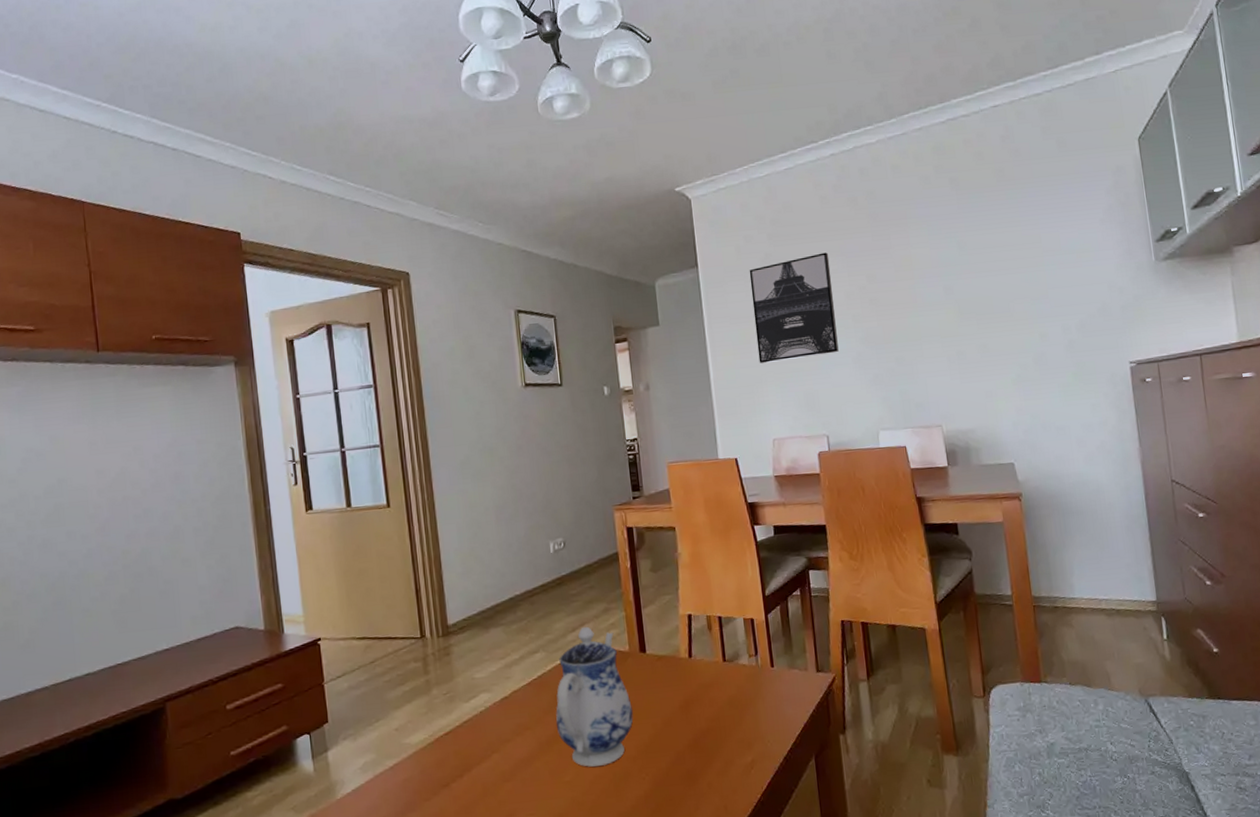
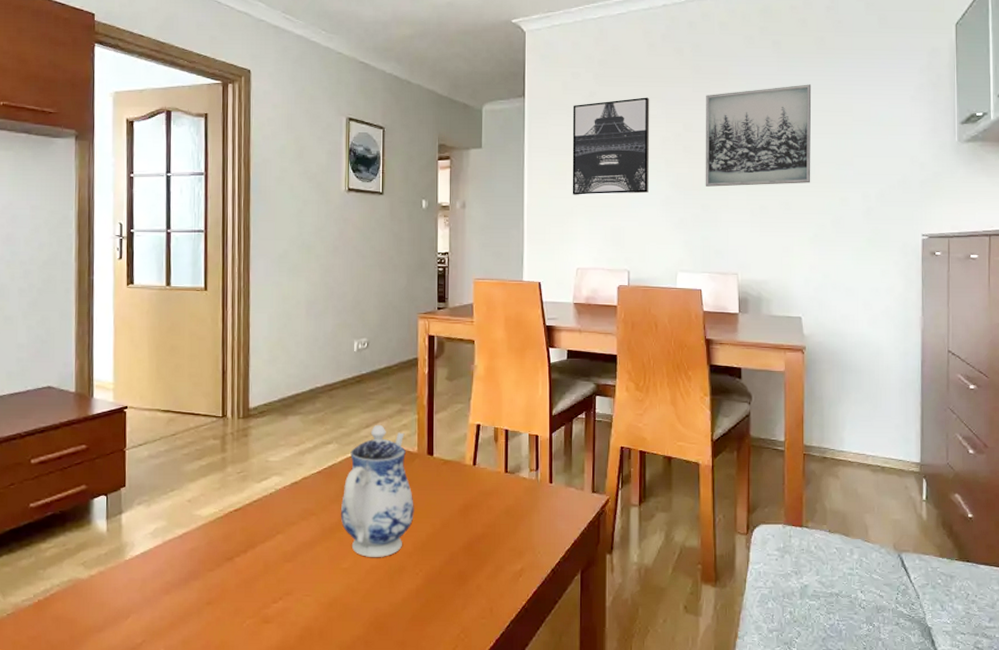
wall art: none [886,219,1007,338] -> present [705,84,812,187]

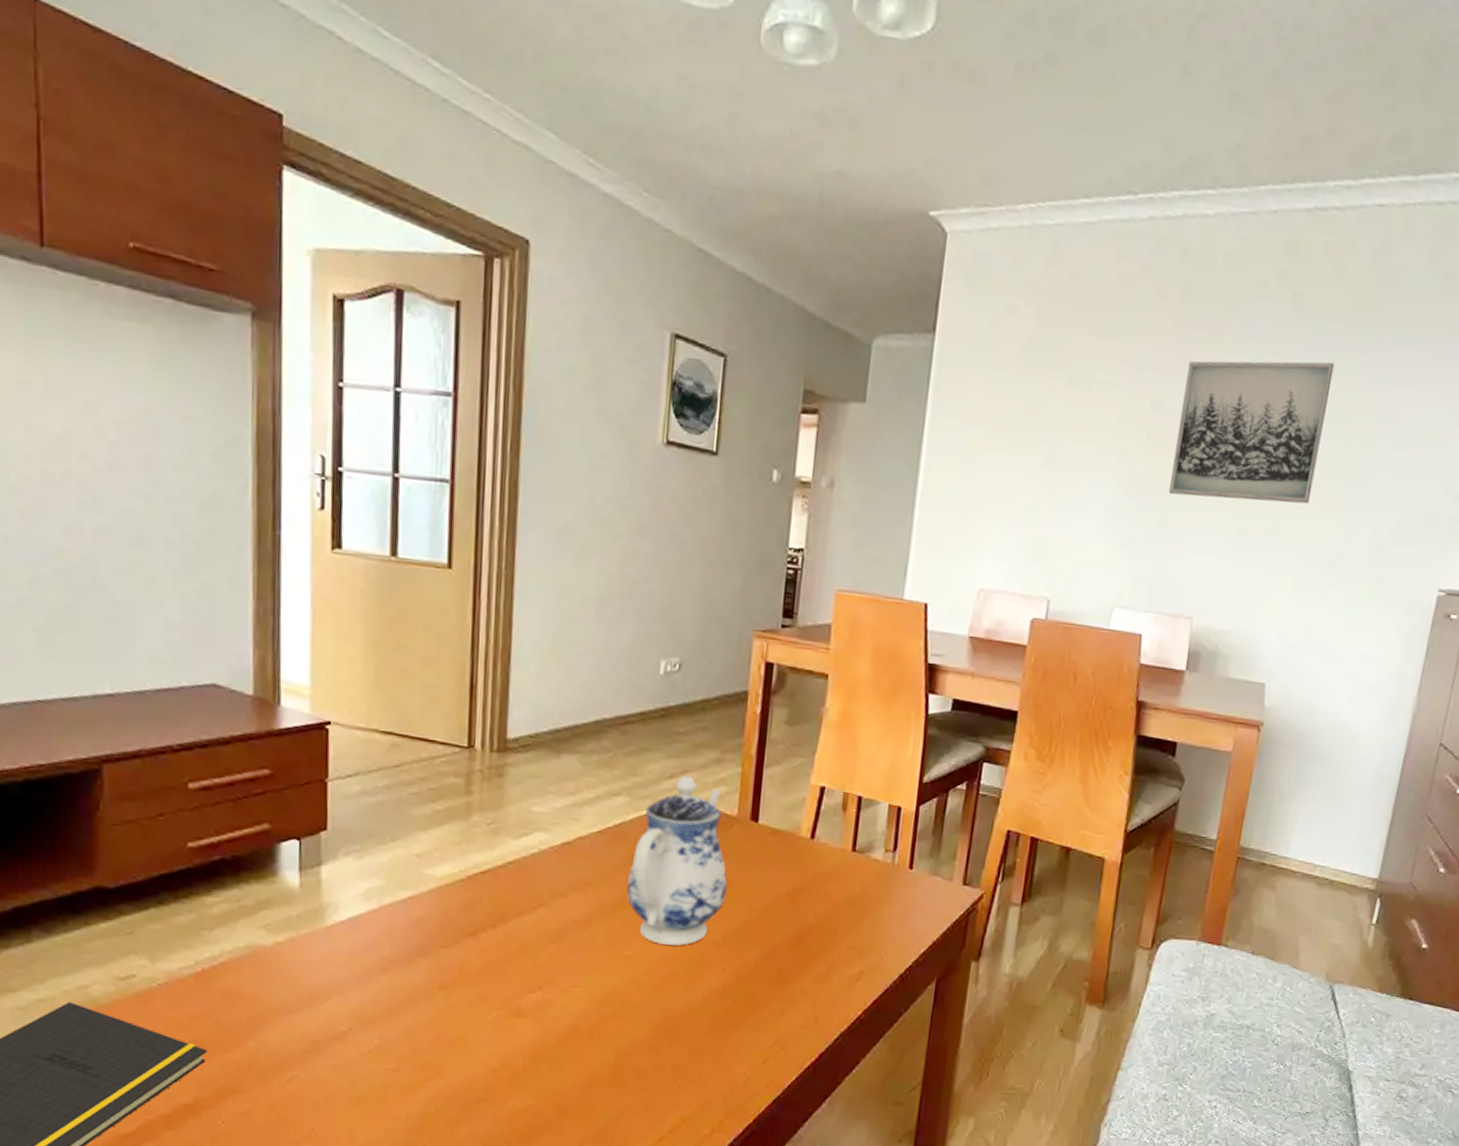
wall art: present [572,97,650,195] -> none [985,353,1112,494]

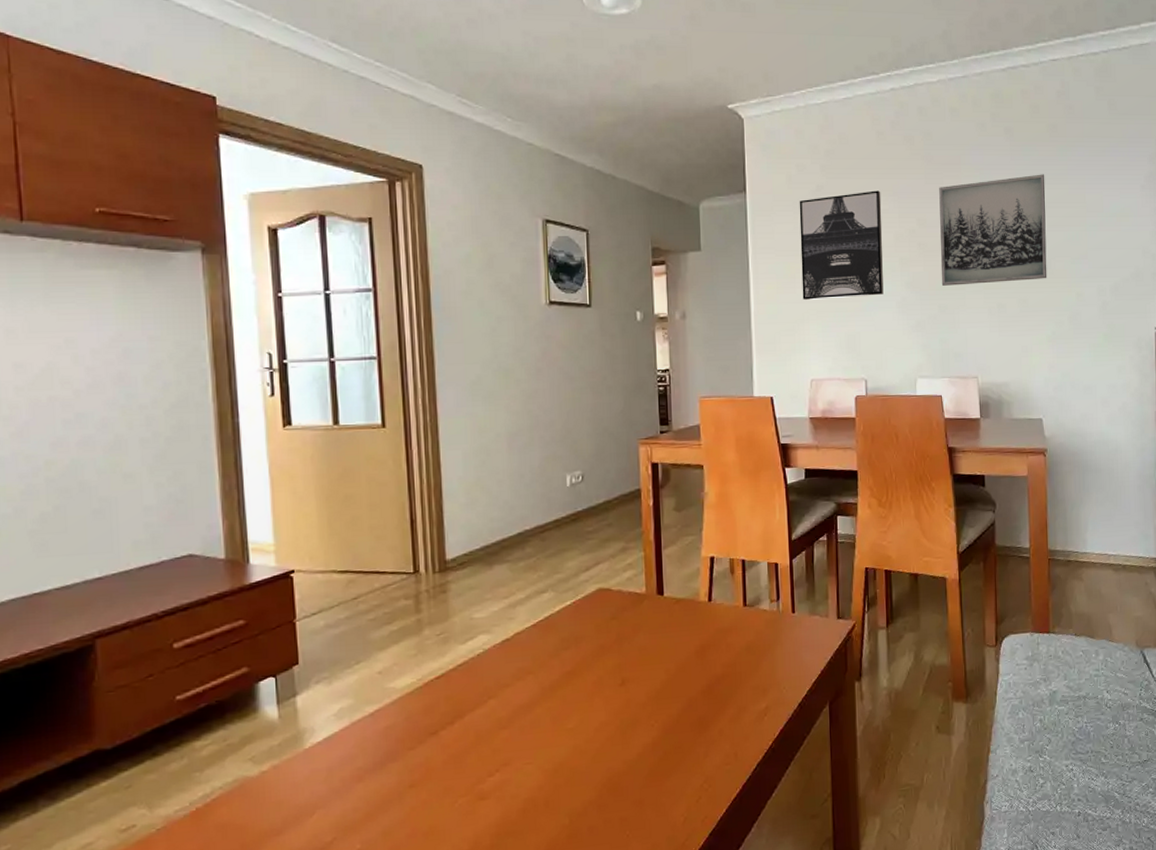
teapot: present [626,775,727,946] -> none [561,566,646,714]
wall art: none [985,353,1112,494] -> present [799,190,884,300]

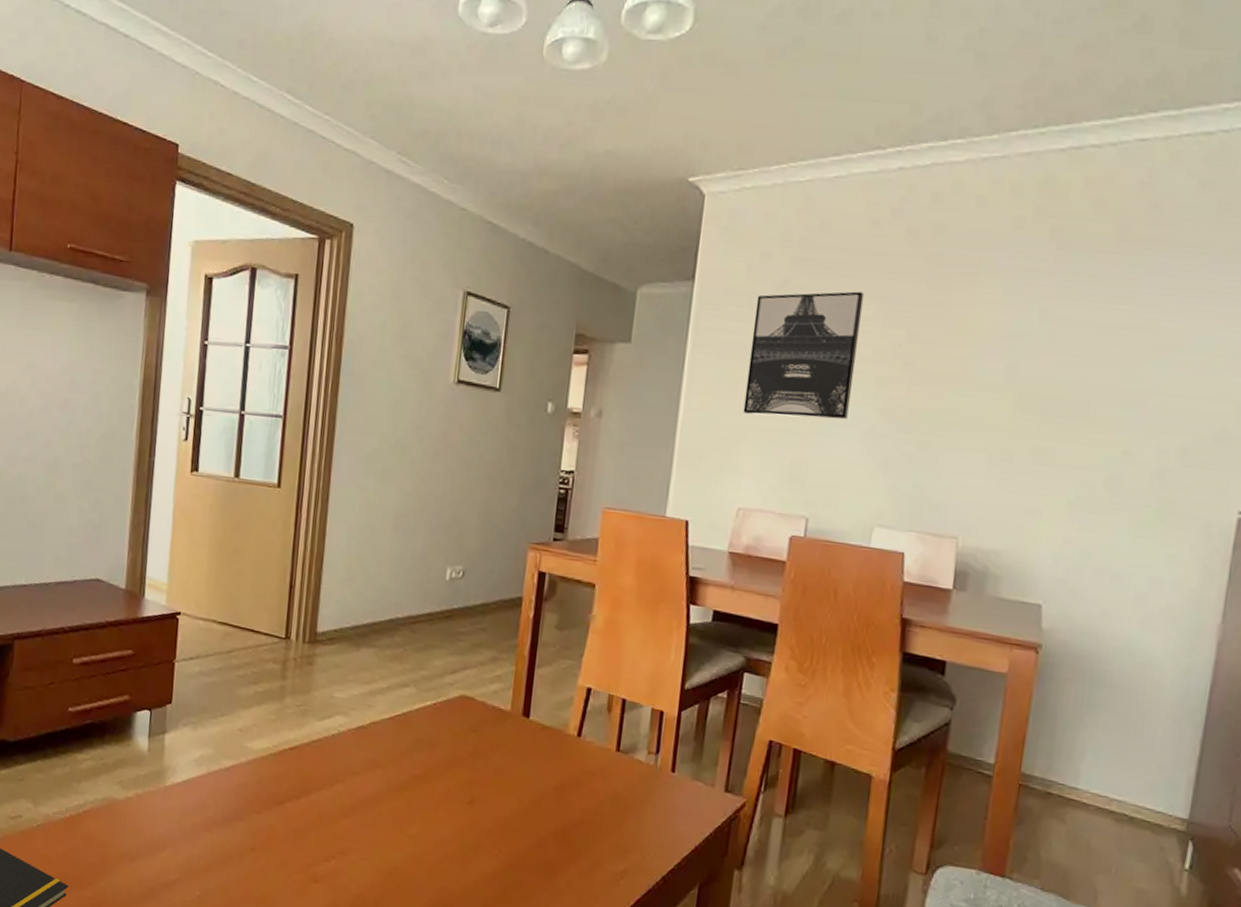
wall art: present [939,174,1047,286] -> none [927,289,1101,426]

